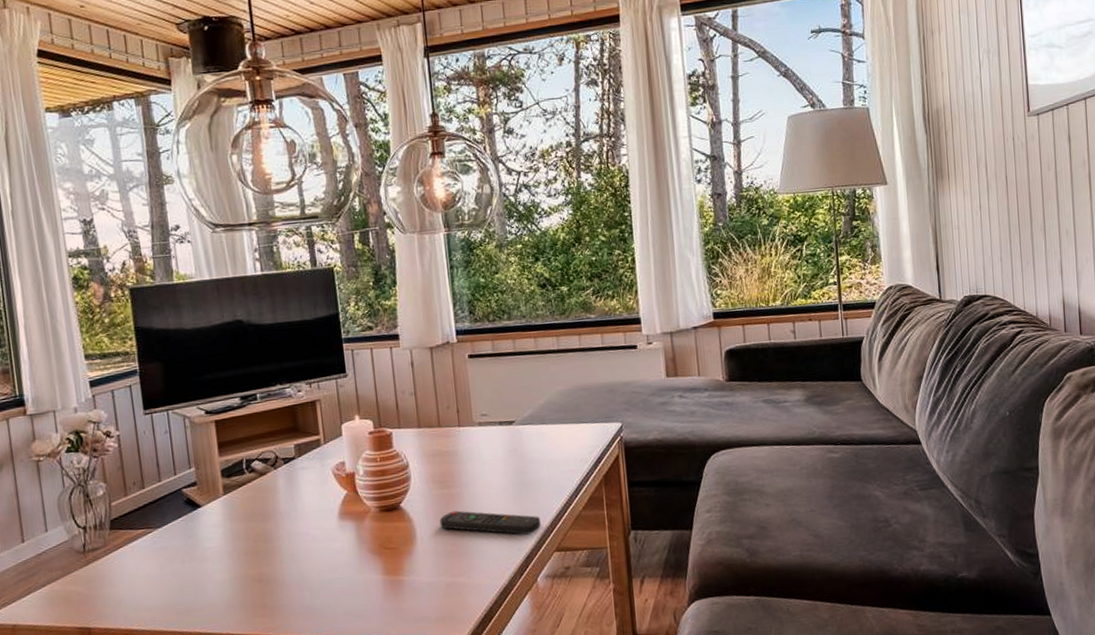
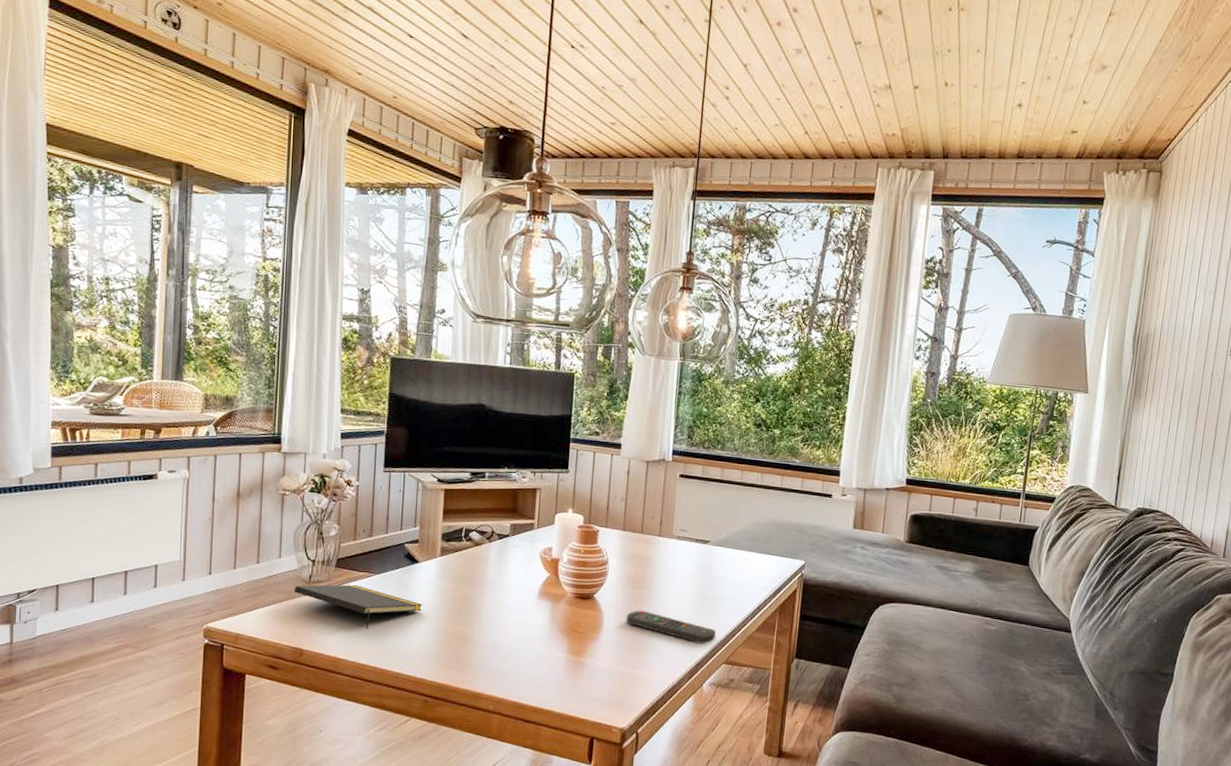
notepad: none [68,545,215,591] -> present [294,584,423,629]

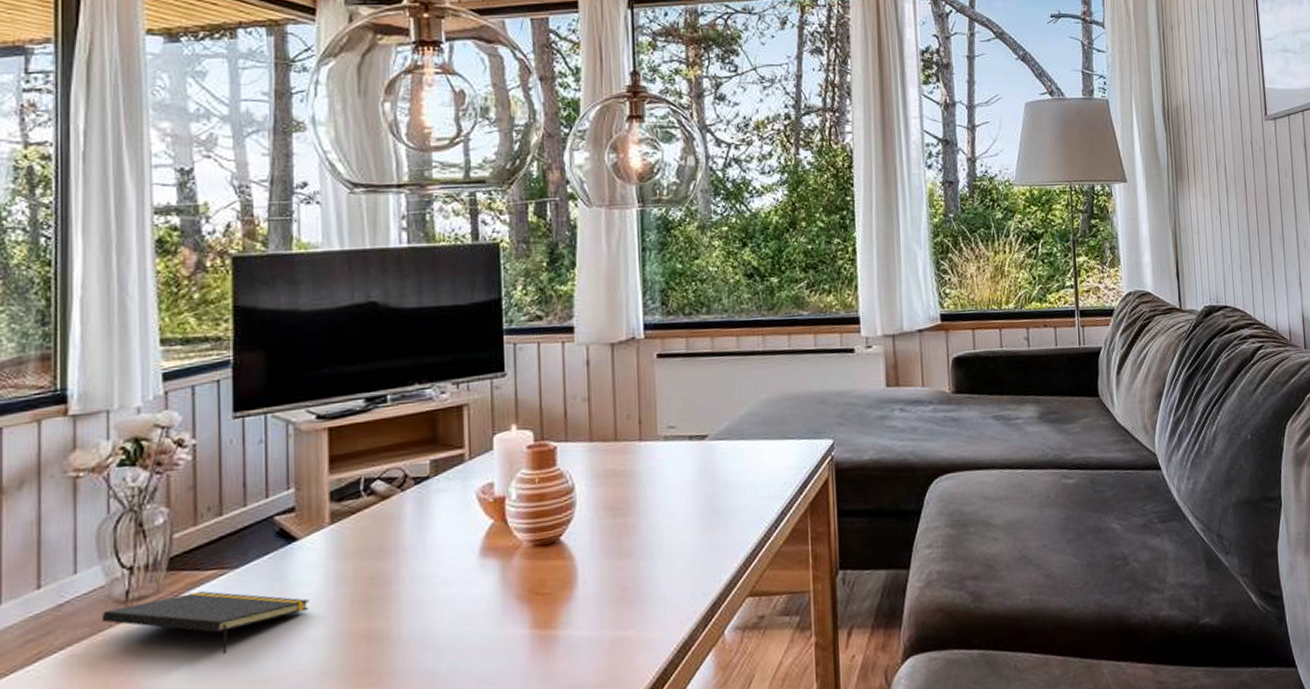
remote control: present [626,610,716,644] -> none [608,545,732,576]

